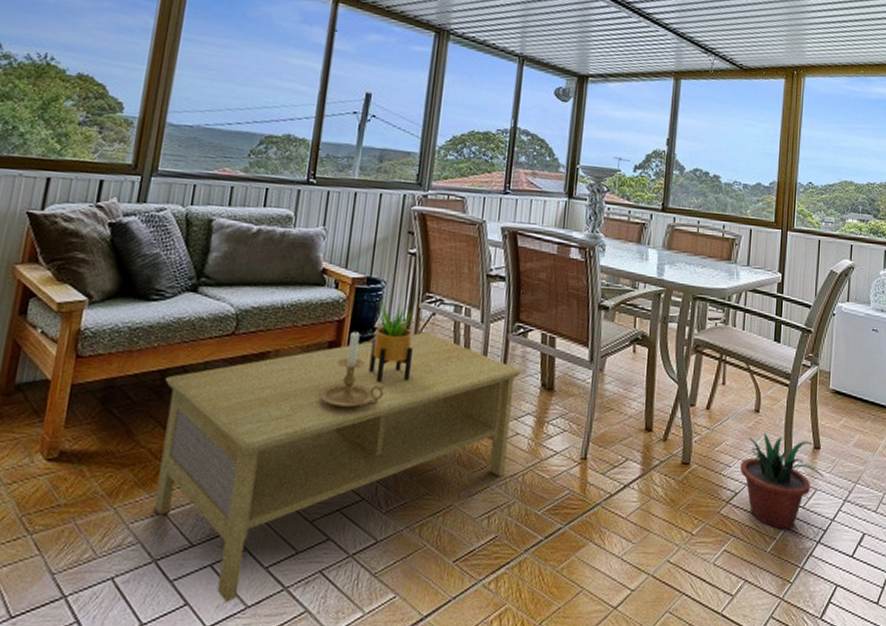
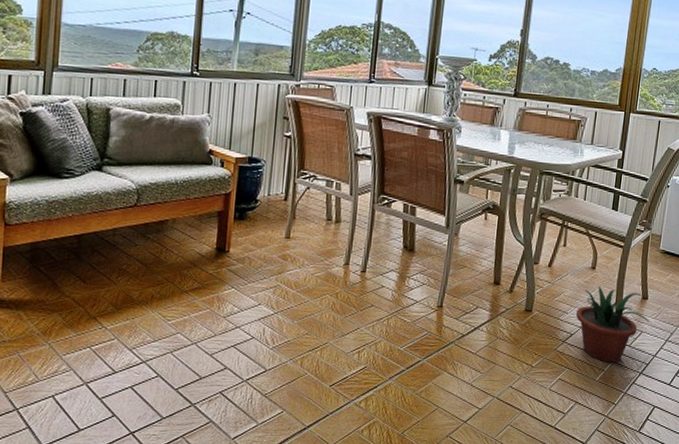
coffee table: present [154,332,522,602] -> none [80,203,386,415]
candle holder: present [318,329,384,408] -> none [211,201,267,266]
potted plant: present [368,300,414,383] -> none [253,177,292,246]

